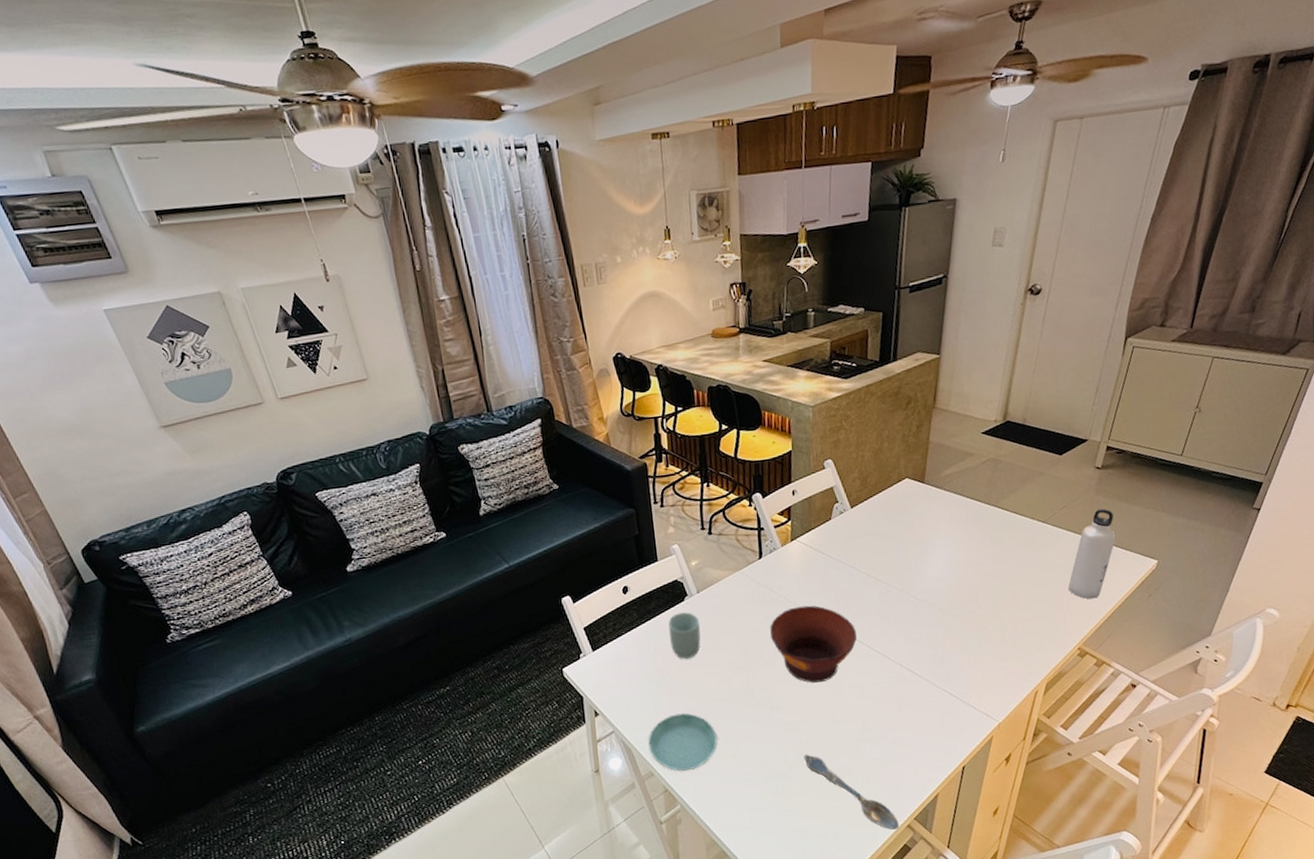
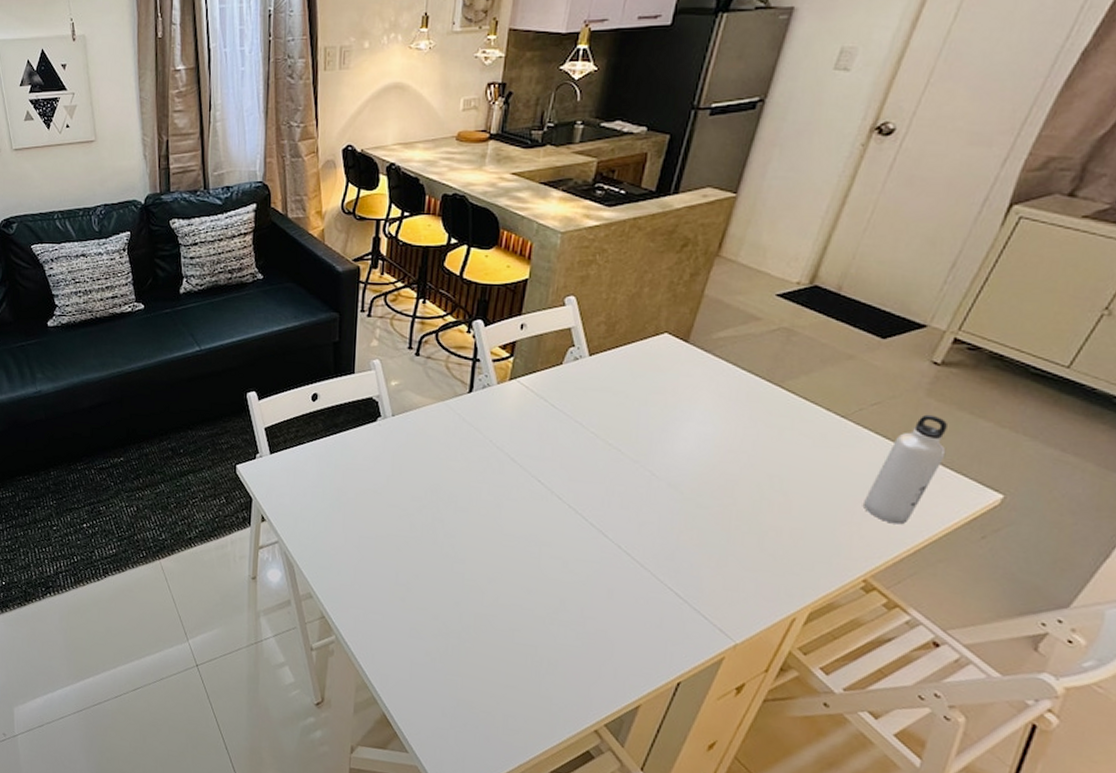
saucer: present [648,713,718,772] -> none [312,539,389,603]
cup: present [668,612,701,659] -> none [354,433,390,484]
bowl: present [770,605,857,683] -> none [467,454,570,544]
spoon: present [803,754,899,830] -> none [482,619,585,731]

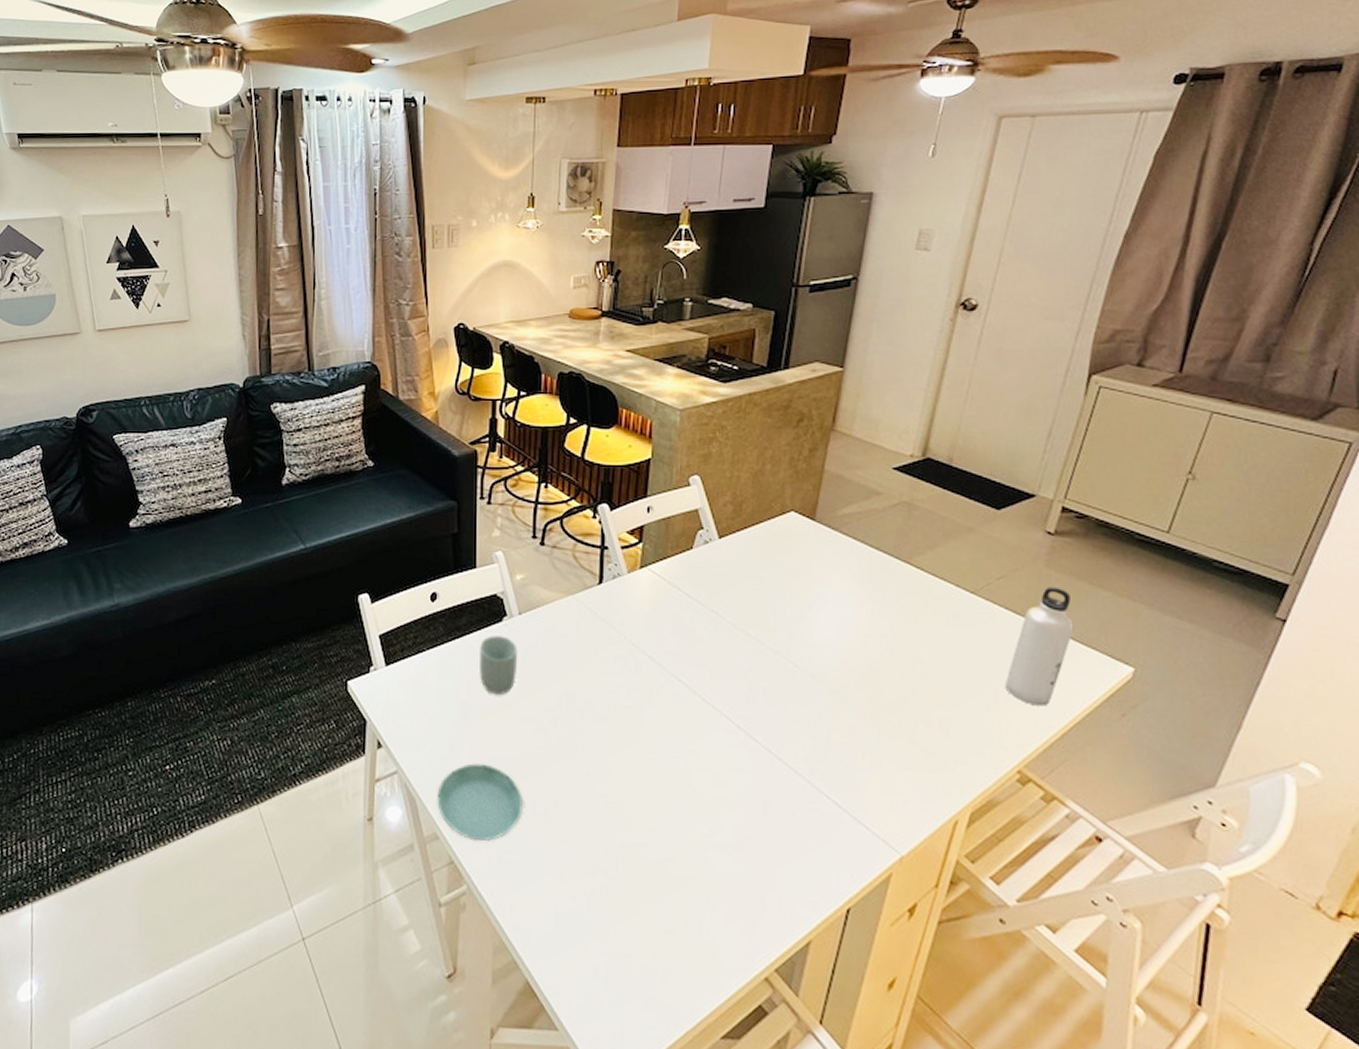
saucer: none [312,539,389,603] -> present [437,763,524,841]
cup: none [354,433,390,484] -> present [480,635,518,694]

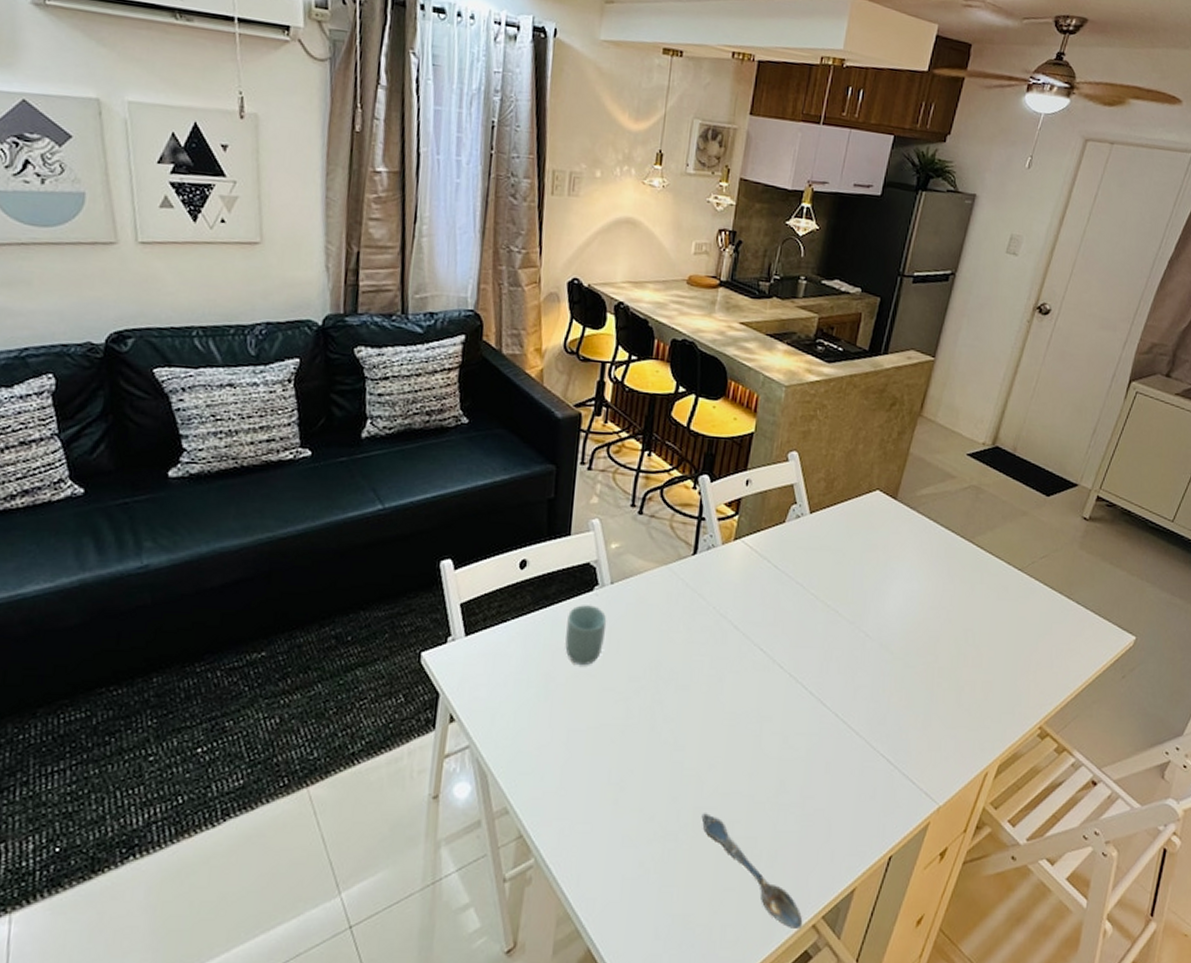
saucer: present [437,763,524,841] -> none [509,735,600,814]
spoon: none [631,849,754,980] -> present [701,813,803,928]
water bottle: present [1006,586,1074,706] -> none [1038,565,1095,670]

